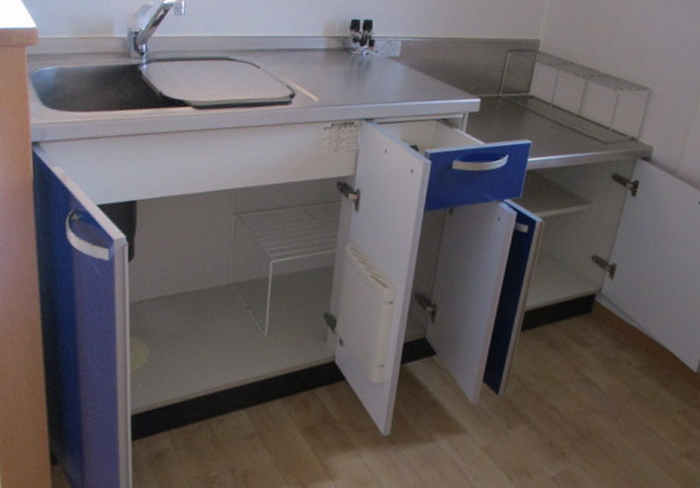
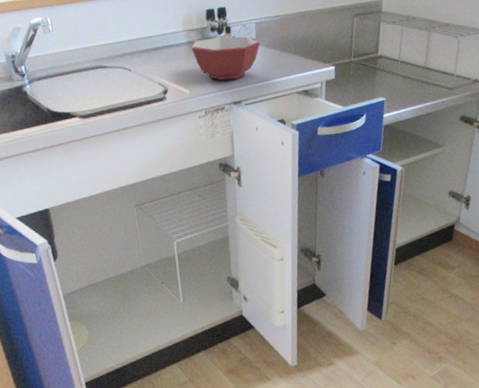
bowl: none [329,48,405,95] -> present [191,36,261,81]

